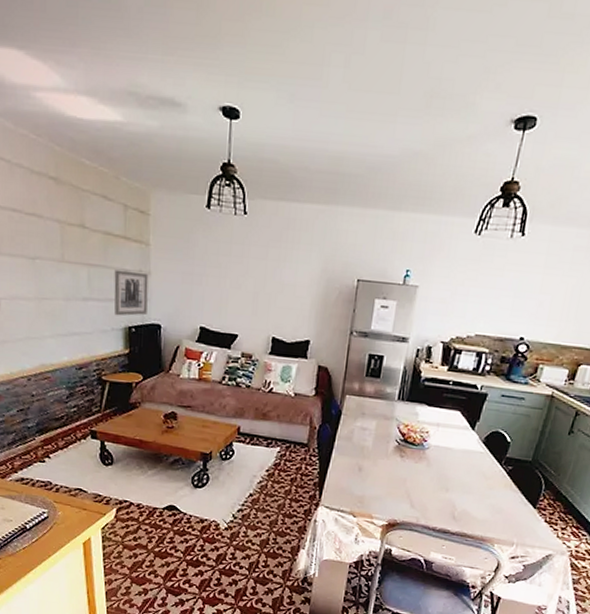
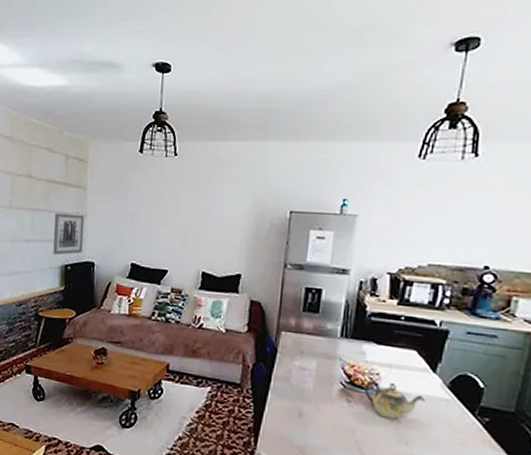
teapot: none [415,438,464,470] -> present [364,381,425,419]

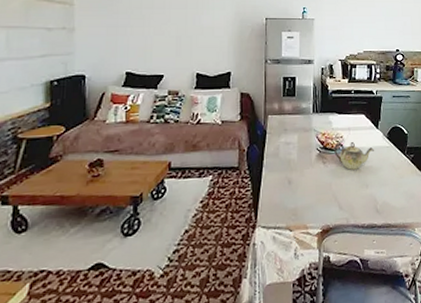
wall art: present [53,213,85,255] -> none [34,29,72,72]

